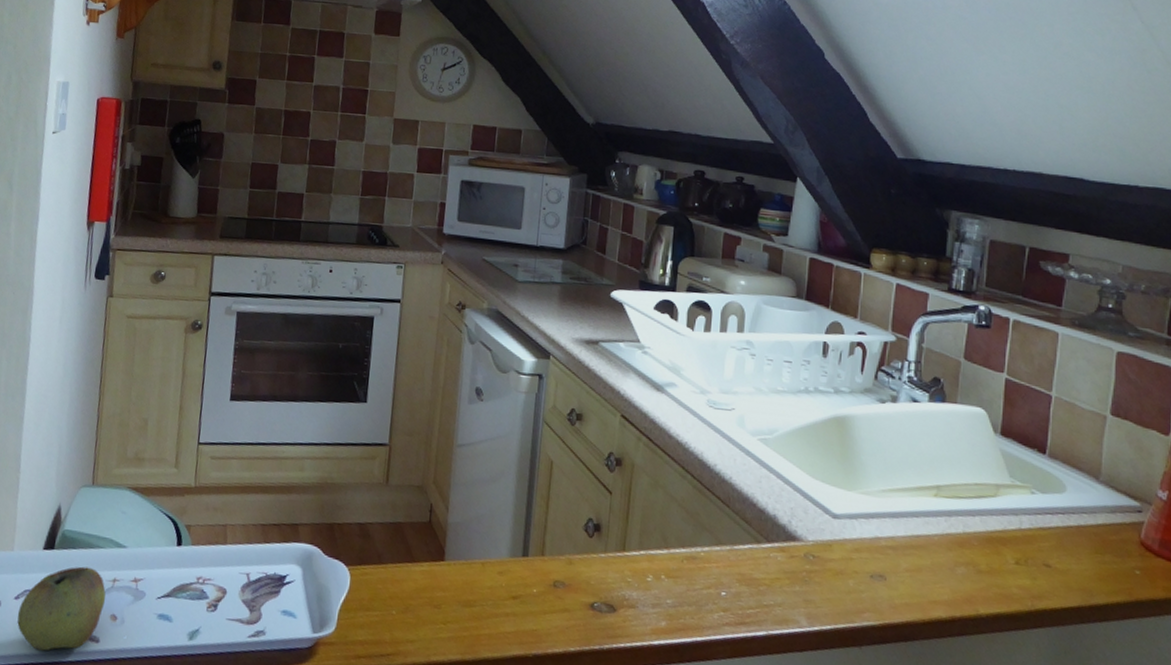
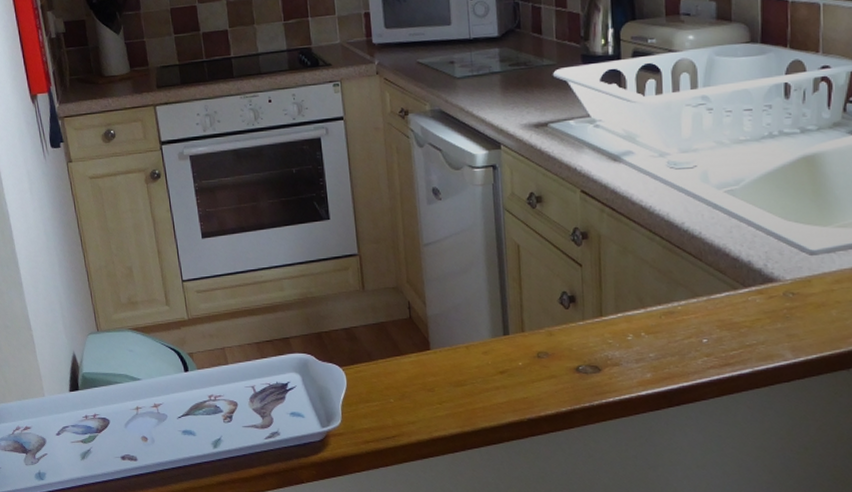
apple: present [17,566,106,651] -> none [62,401,134,473]

